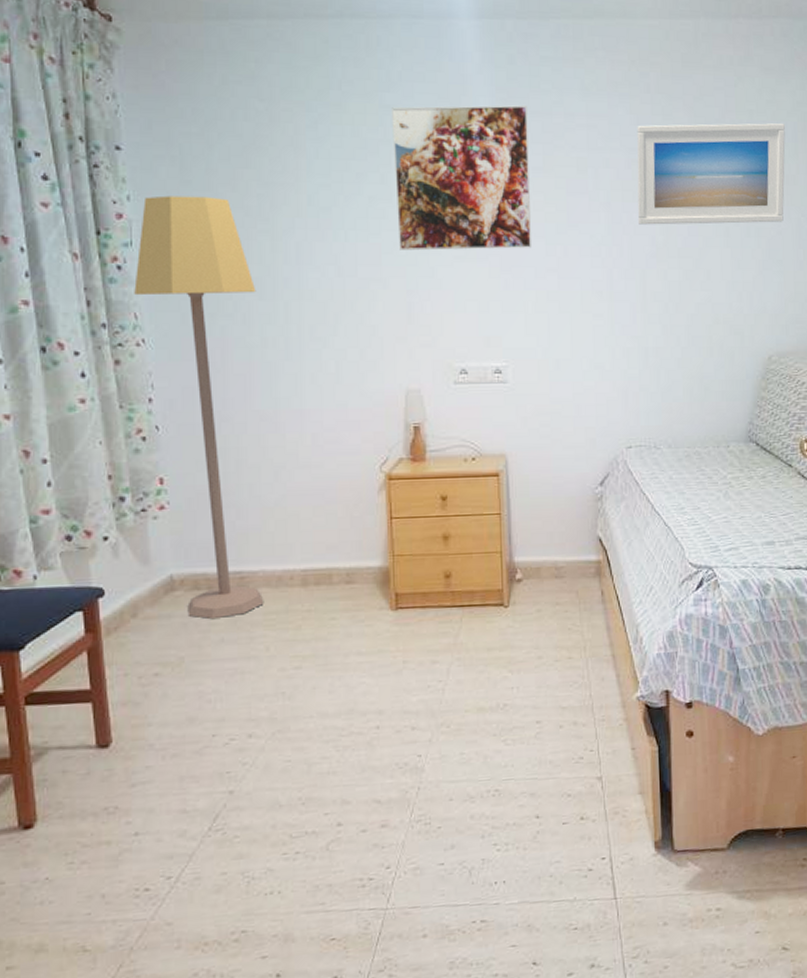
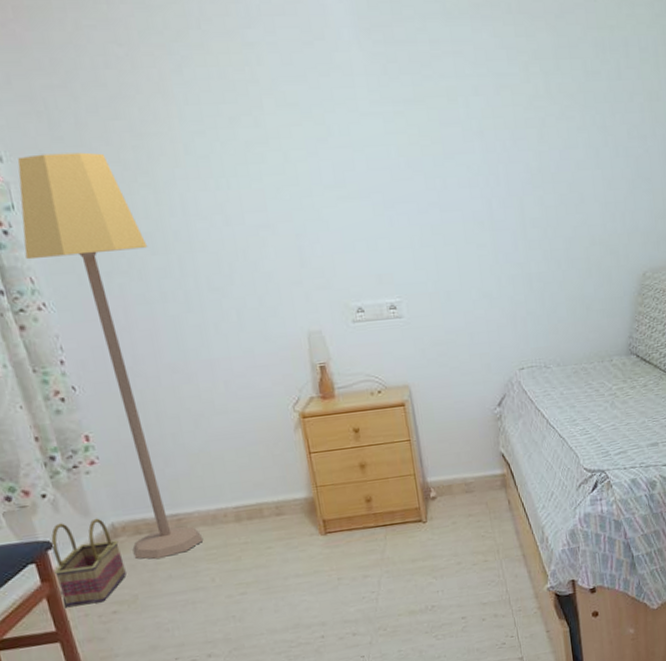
basket: none [101,568,176,664] -> present [51,518,126,608]
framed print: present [392,105,531,251] -> none [255,35,411,195]
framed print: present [637,123,785,225] -> none [502,38,650,152]

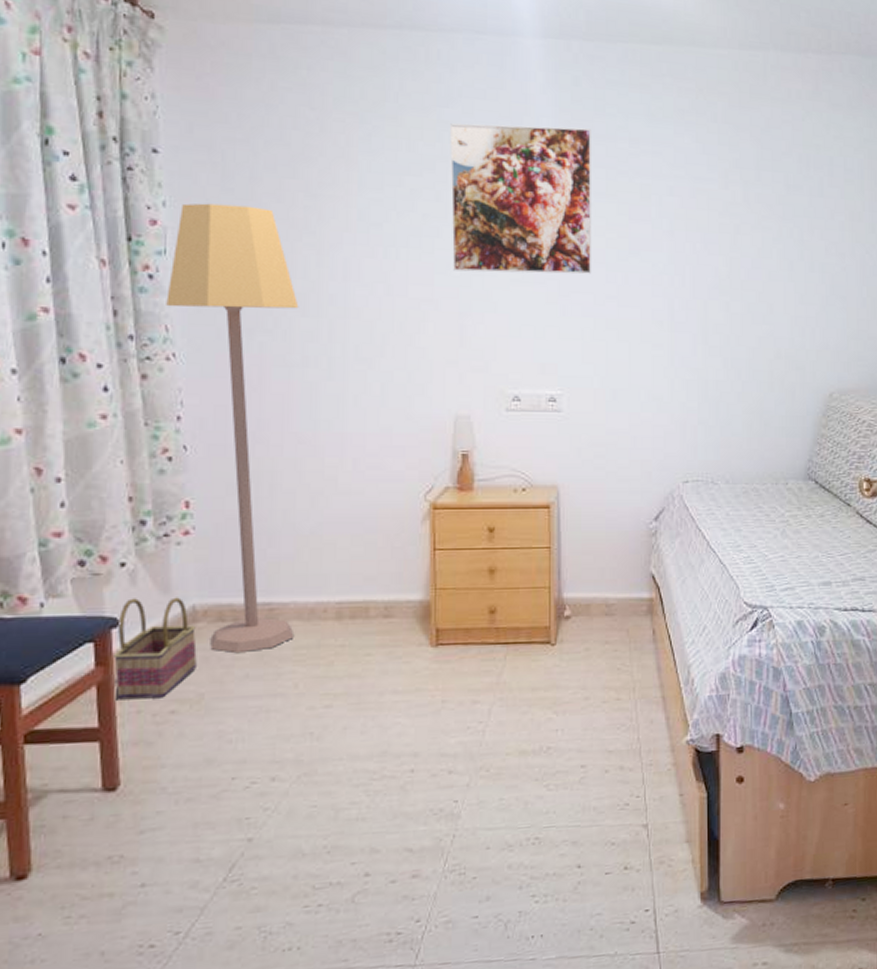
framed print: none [255,35,411,195] -> present [450,123,591,274]

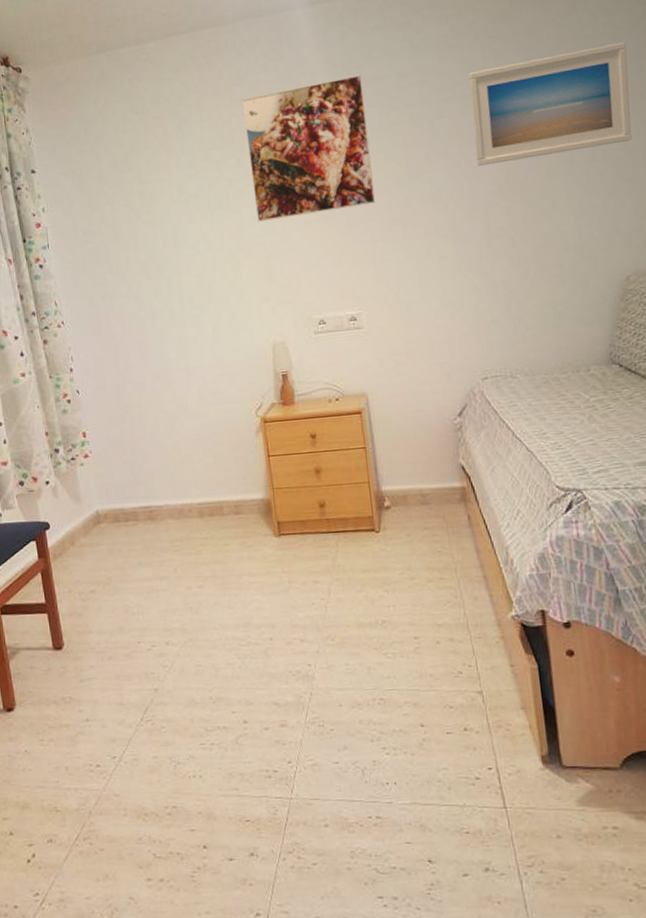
basket: present [114,597,197,700] -> none [49,505,104,583]
lamp: present [166,203,299,654] -> none [53,199,170,547]
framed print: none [701,154,852,259] -> present [468,42,632,166]

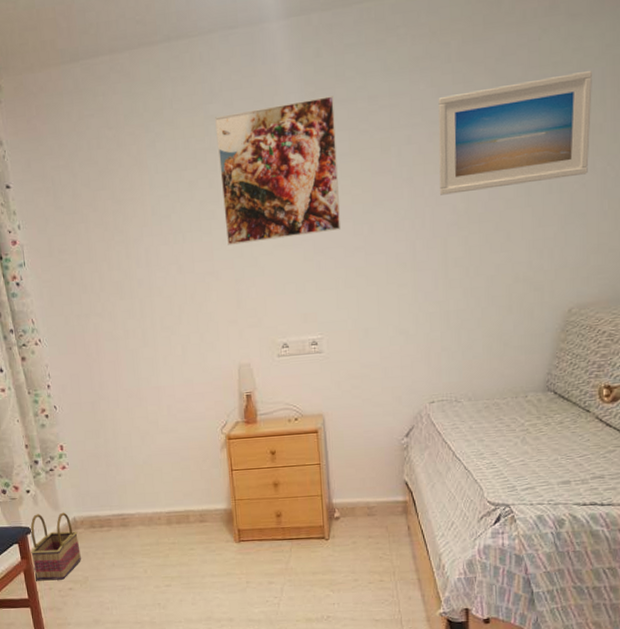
basket: none [49,505,104,583] -> present [30,512,81,581]

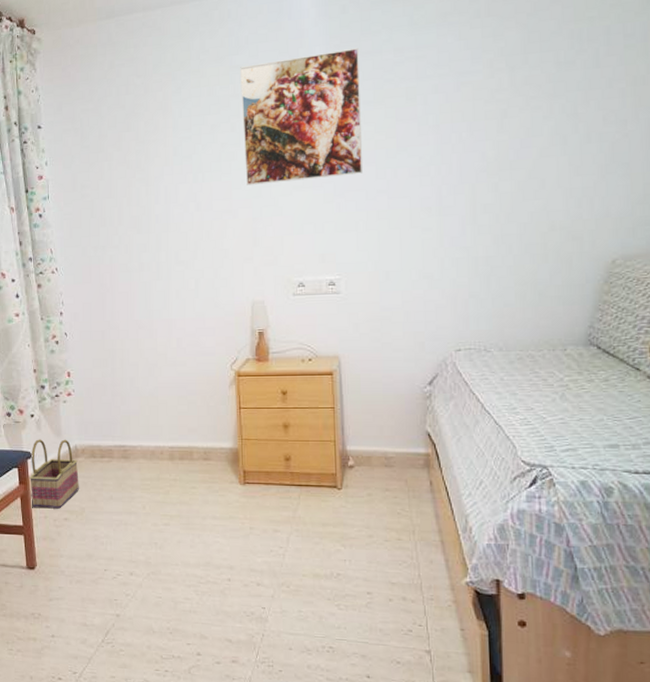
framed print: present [438,71,592,195] -> none [466,25,633,142]

